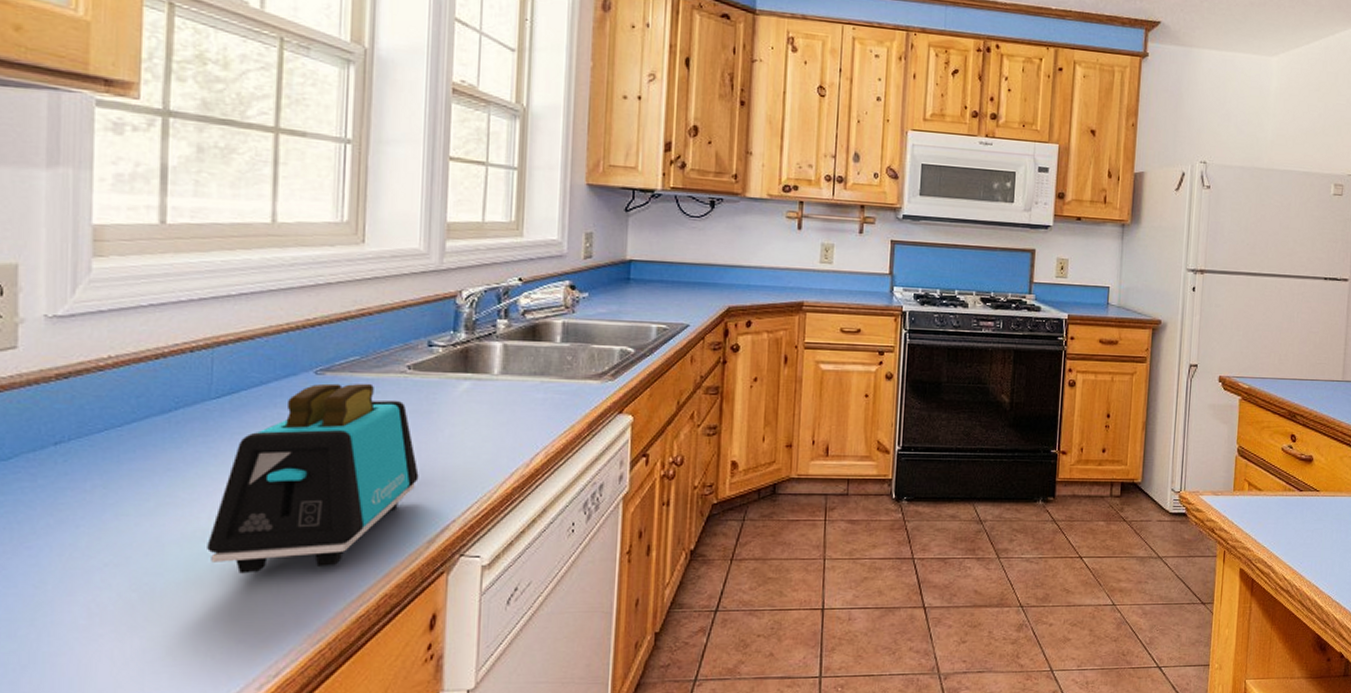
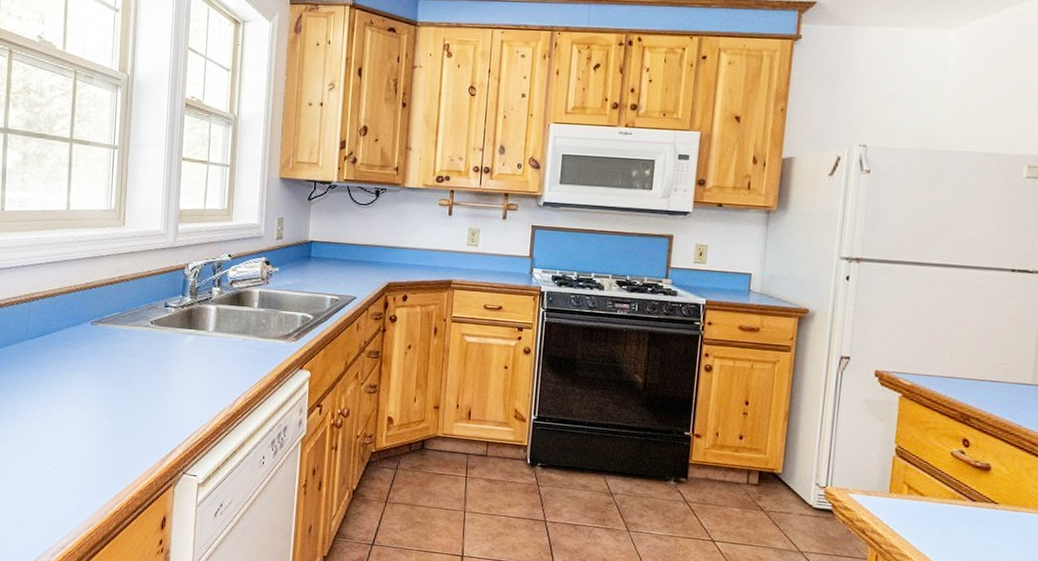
toaster: present [207,383,419,574] -> none [24,332,157,471]

